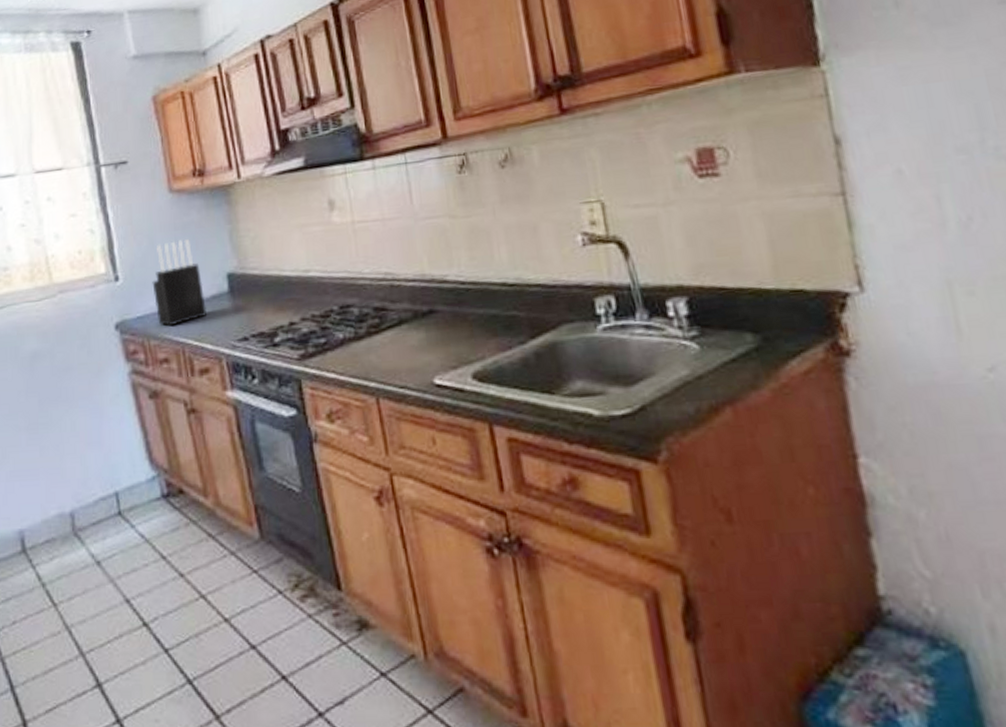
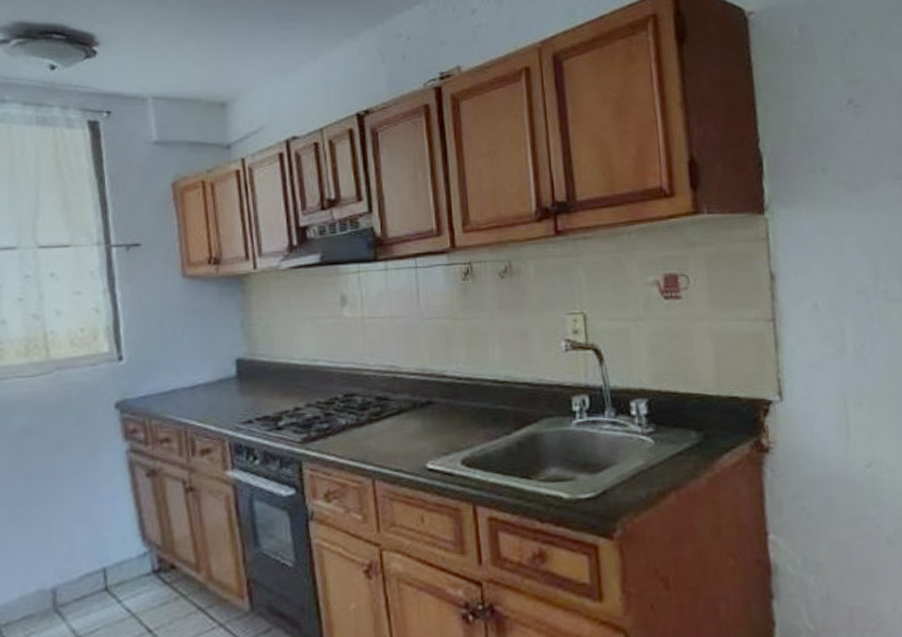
knife block: present [152,239,206,326] -> none [158,324,212,407]

